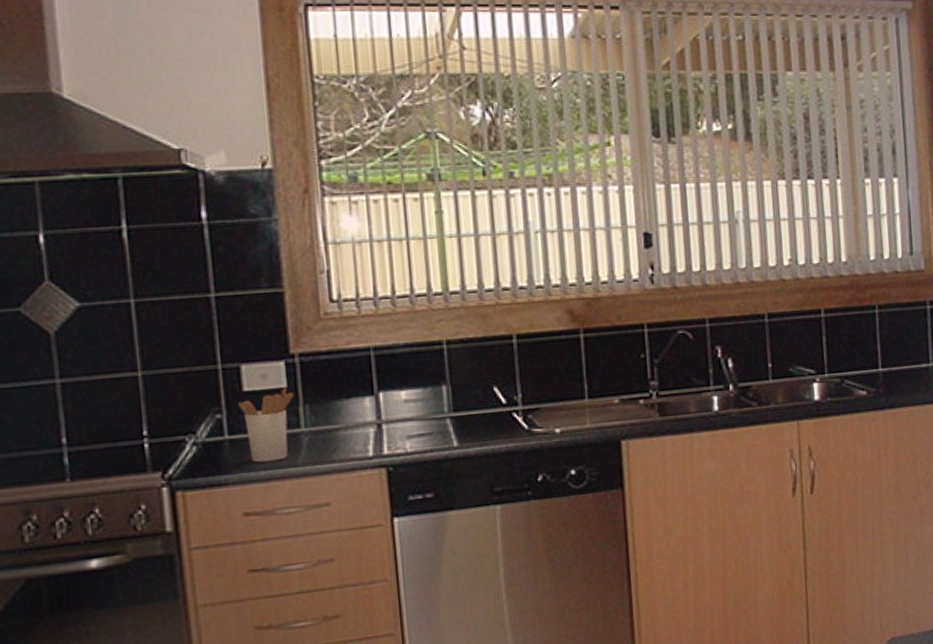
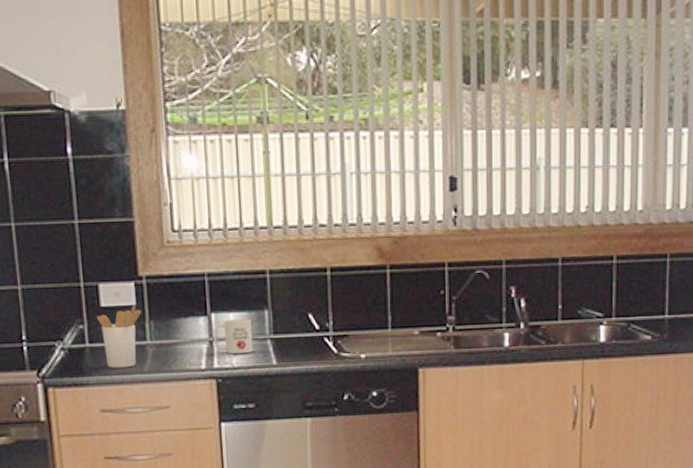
mug: none [382,396,430,438] -> present [213,318,253,354]

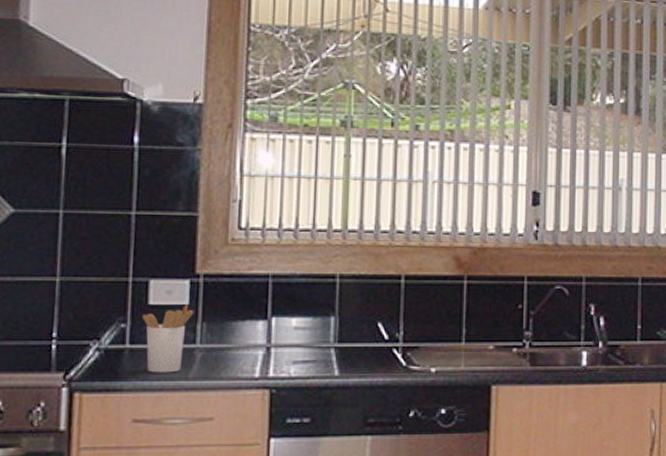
mug: present [213,318,253,354] -> none [271,324,316,363]

